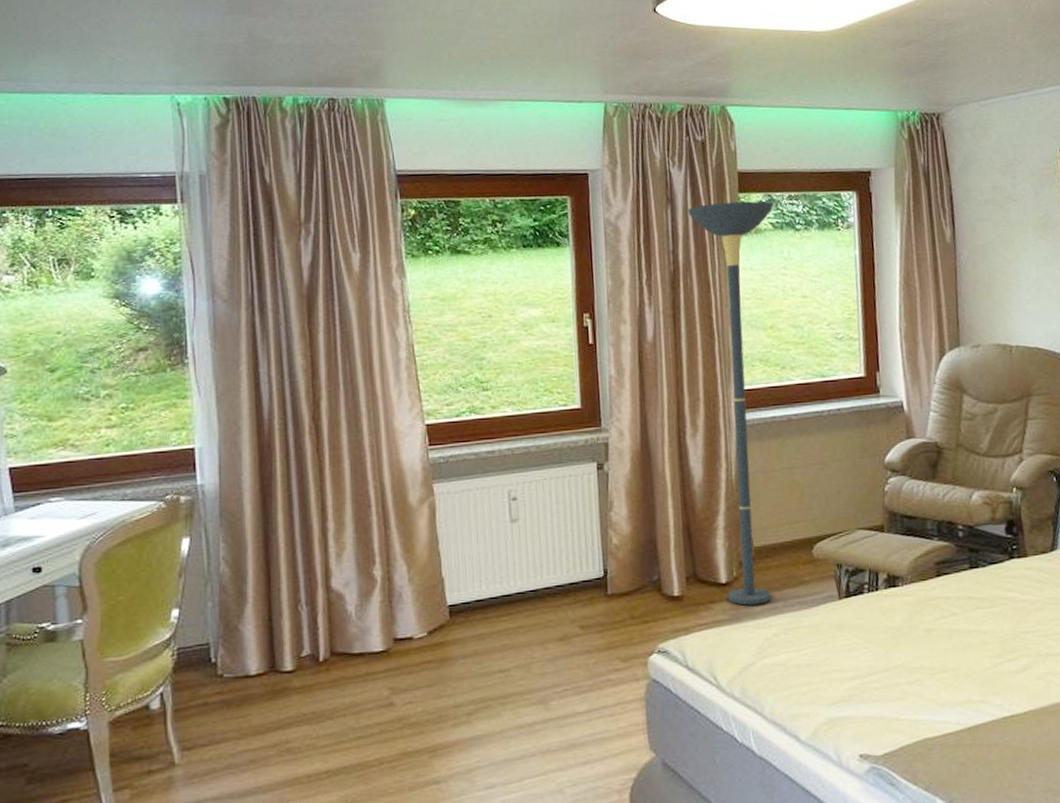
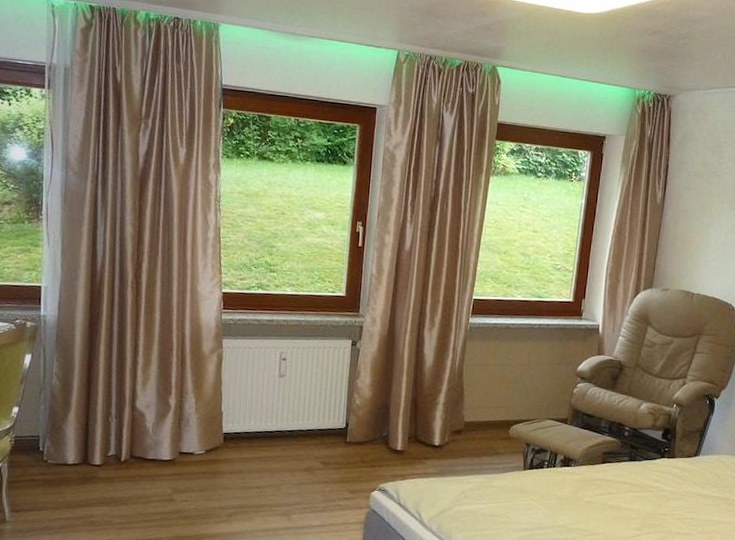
floor lamp: present [688,201,773,606] -> none [438,146,522,465]

